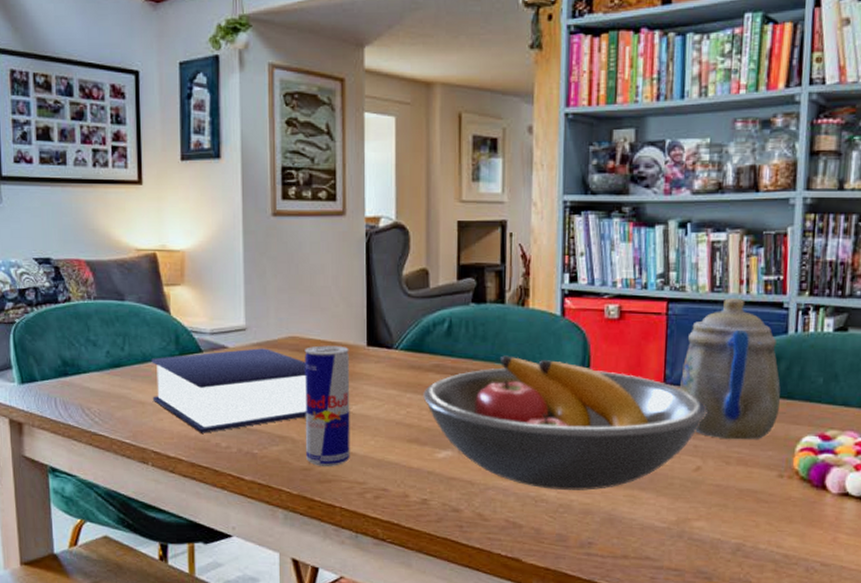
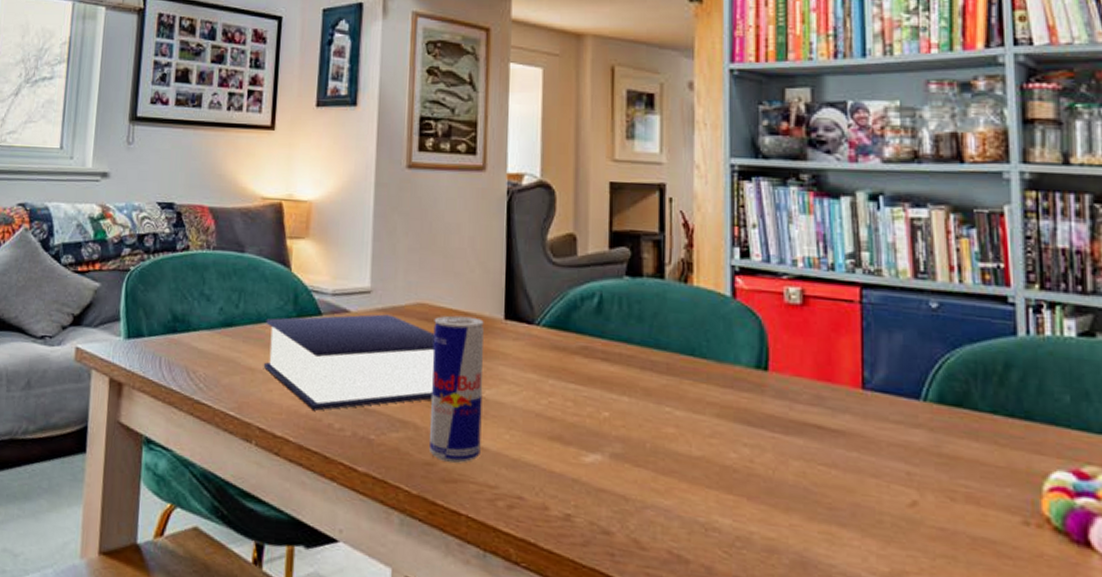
fruit bowl: present [423,355,707,491] -> none [568,340,921,521]
teapot: present [680,298,781,440] -> none [883,287,1015,471]

